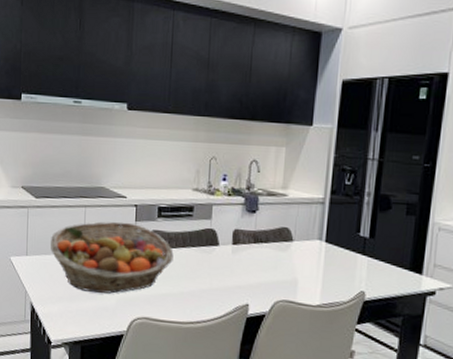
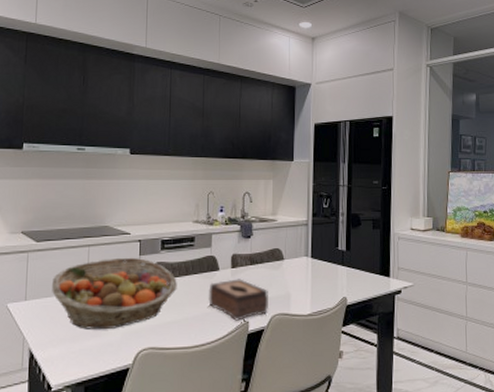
tissue box: none [206,256,272,302] -> present [208,279,268,321]

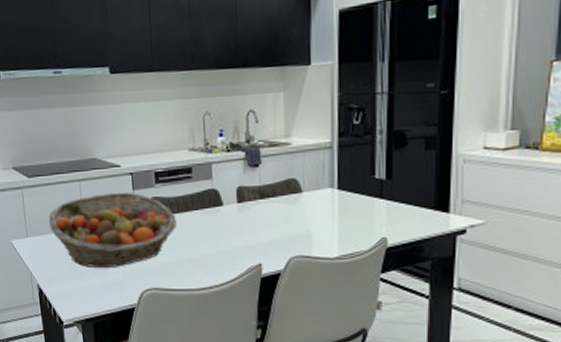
tissue box: present [208,279,268,321] -> none [212,215,285,263]

